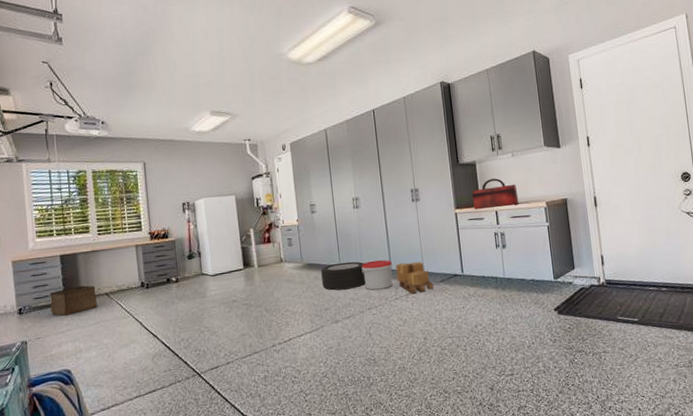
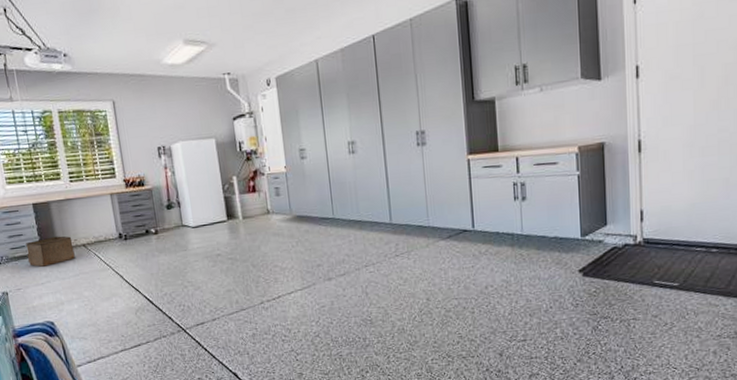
car tire: present [321,261,366,291] -> none [312,213,363,246]
bucket: present [361,260,393,290] -> none [357,212,393,246]
cardboard boxes: present [395,261,433,294] -> none [396,214,439,251]
toolbox: present [471,178,519,210] -> none [488,118,545,156]

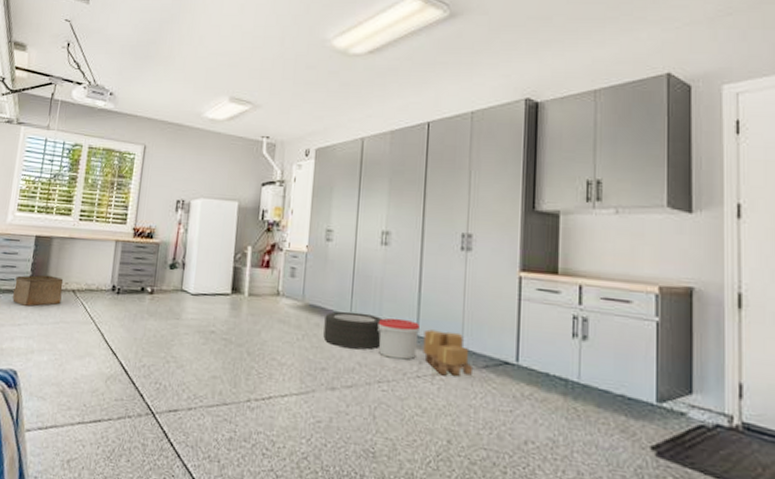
car tire: none [312,213,363,246] -> present [323,311,383,350]
bucket: none [357,212,393,246] -> present [377,318,421,360]
cardboard boxes: none [396,214,439,251] -> present [423,329,472,376]

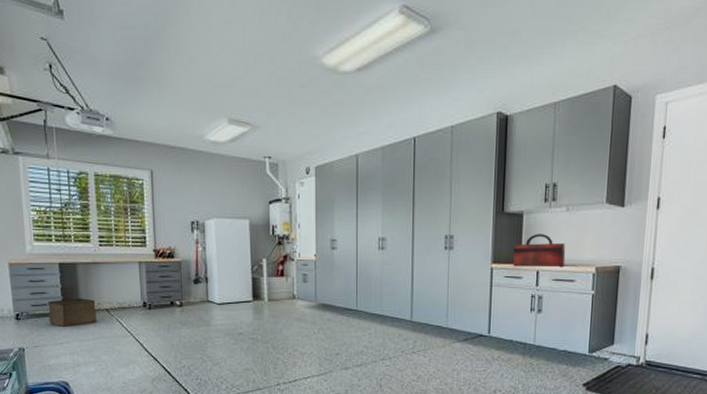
car tire: present [323,311,383,350] -> none [335,307,383,336]
bucket: present [377,318,421,360] -> none [379,309,414,341]
cardboard boxes: present [423,329,472,376] -> none [416,315,455,350]
toolbox: none [547,239,617,283] -> present [512,234,566,268]

